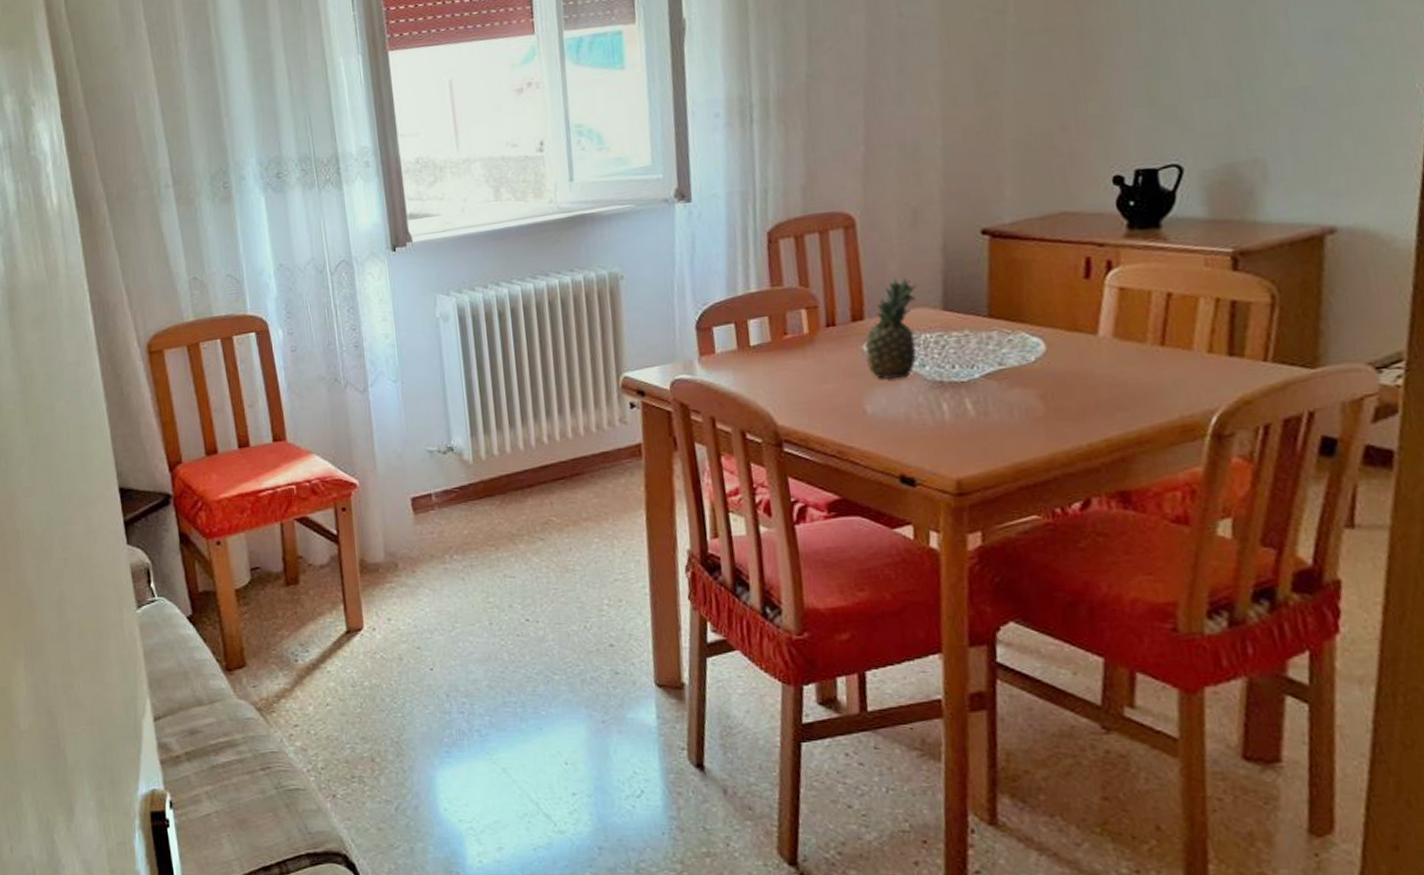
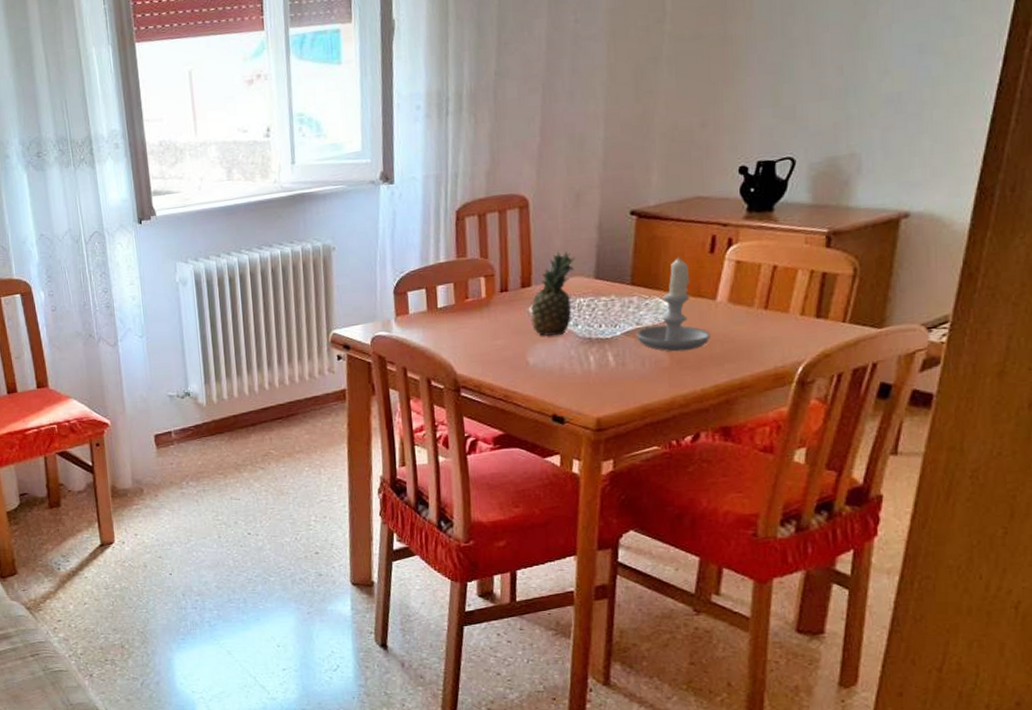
candle: none [999,282,1094,398] -> present [636,256,710,352]

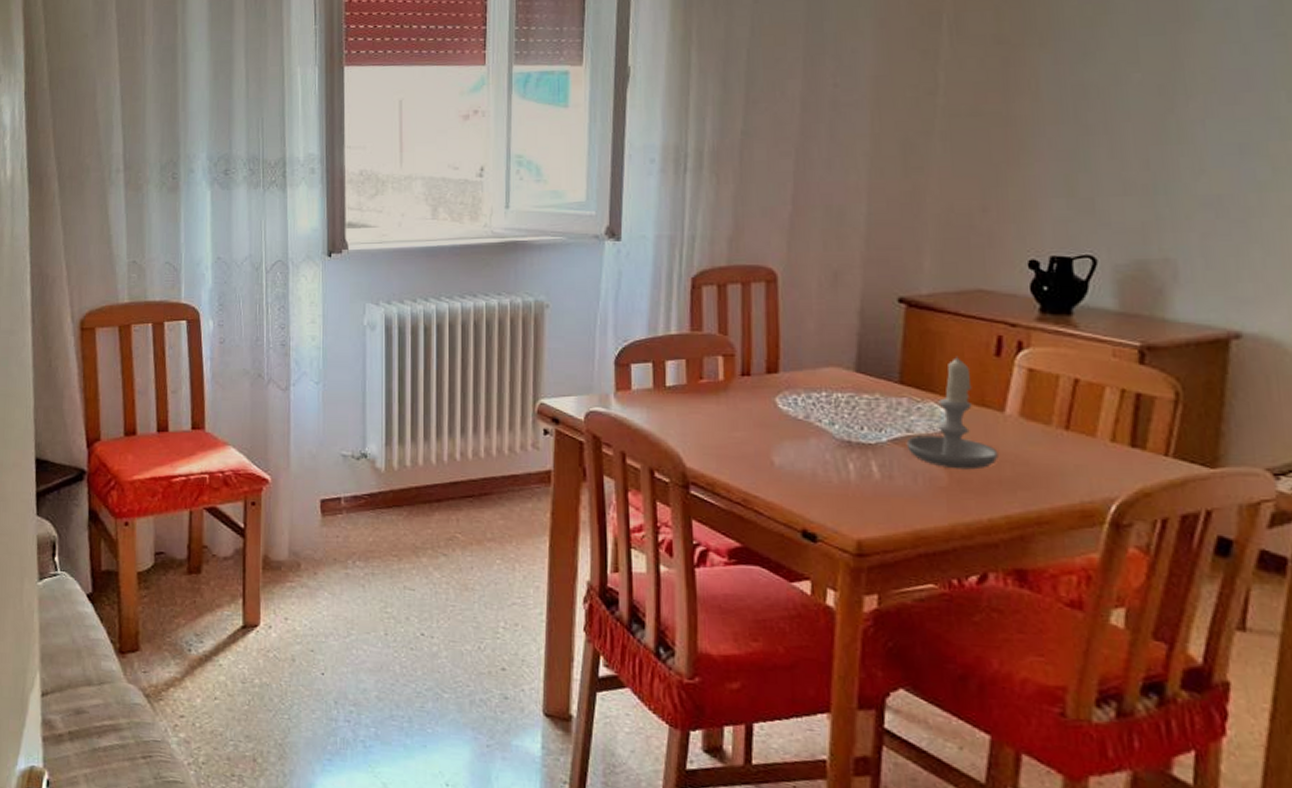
fruit: present [530,250,576,336] -> none [776,334,833,435]

